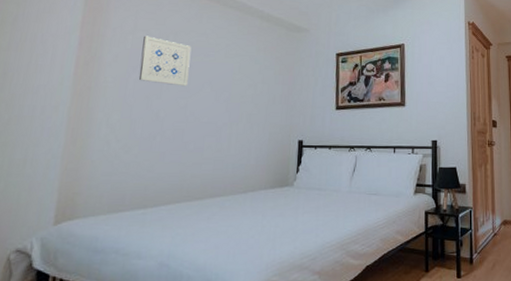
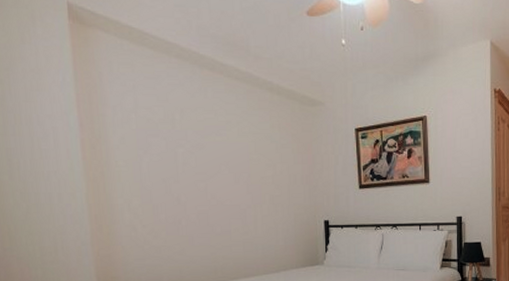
wall art: present [138,35,192,87] -> none [148,114,203,169]

